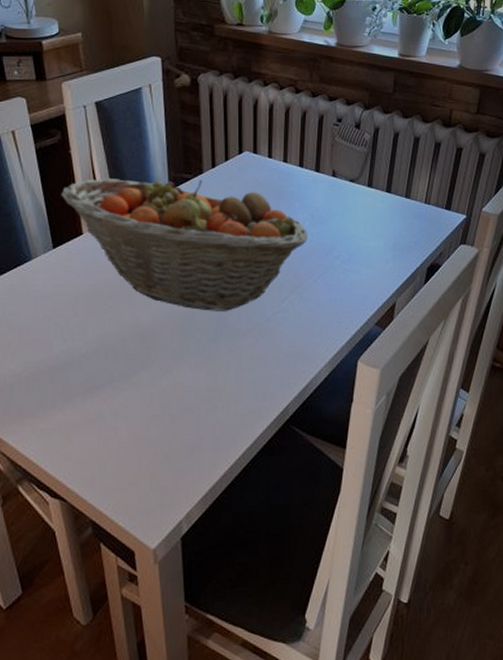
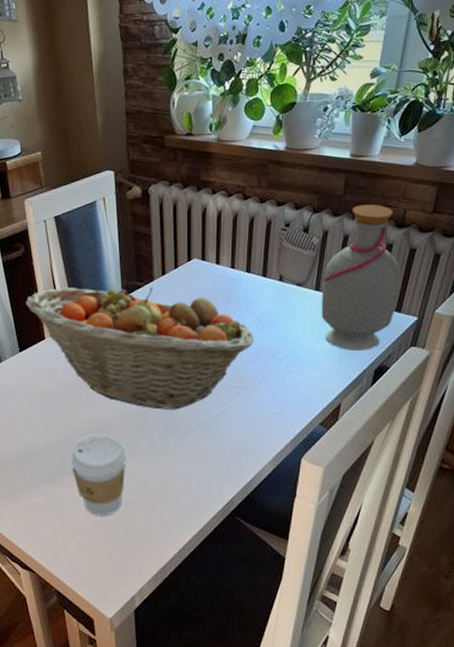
coffee cup: none [110,340,173,432] -> present [70,435,126,516]
bottle: none [374,103,450,248] -> present [321,205,401,350]

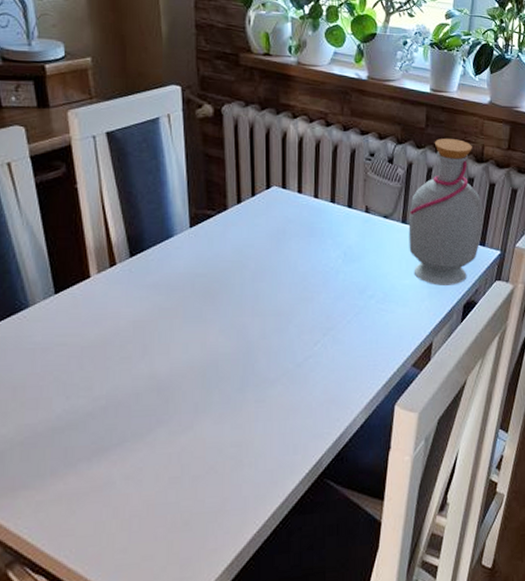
fruit basket: present [25,287,254,410] -> none [65,216,340,358]
coffee cup: present [70,435,126,516] -> none [121,393,194,497]

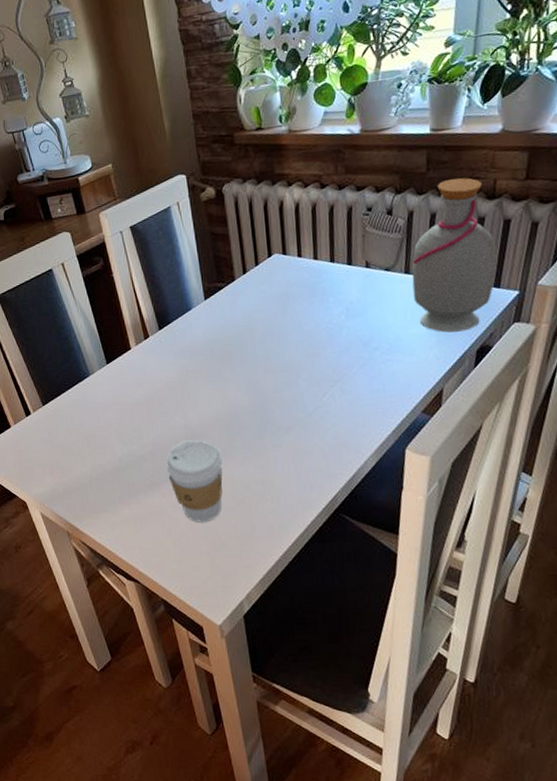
coffee cup: none [121,393,194,497] -> present [166,440,223,522]

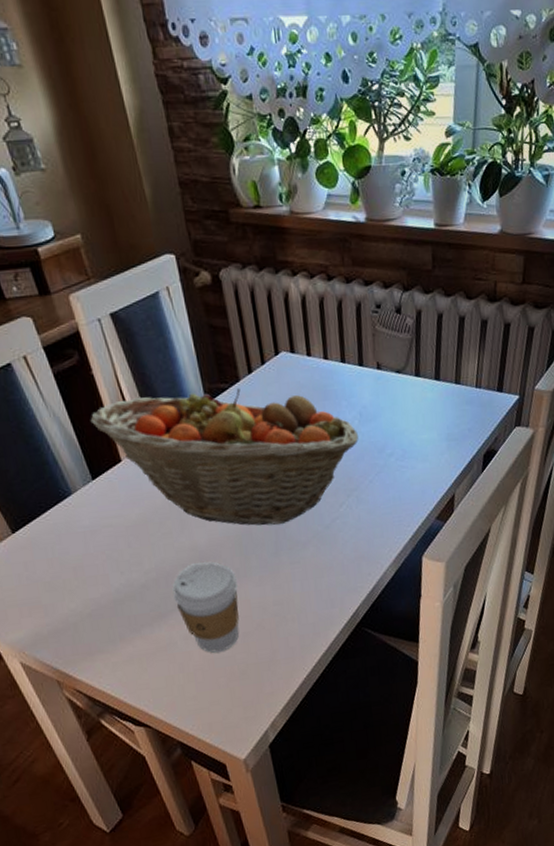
fruit basket: none [108,287,344,410] -> present [90,388,358,525]
bottle: present [412,177,498,333] -> none [422,278,500,438]

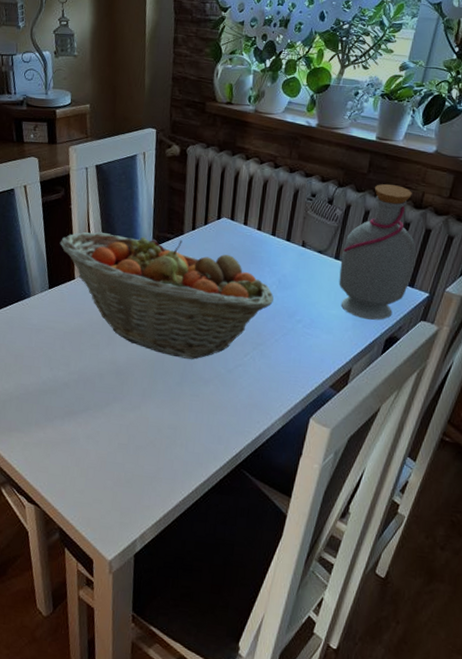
coffee cup: present [172,561,239,653] -> none [87,375,142,457]
bottle: none [422,278,500,438] -> present [339,184,417,320]

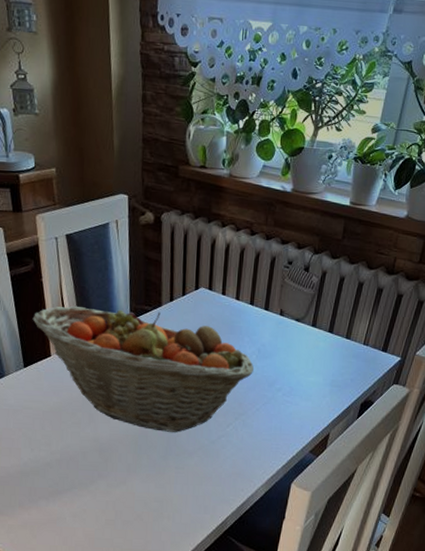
bottle: present [339,184,417,320] -> none [316,250,389,385]

